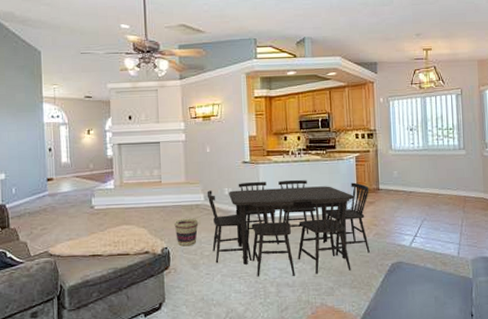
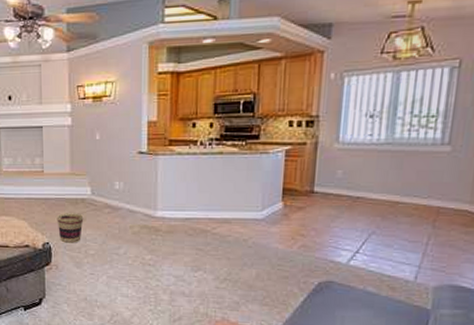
dining table: present [207,180,370,277] -> none [94,176,300,286]

